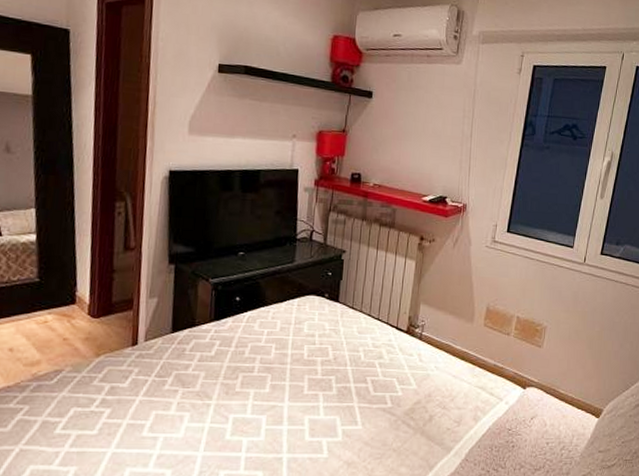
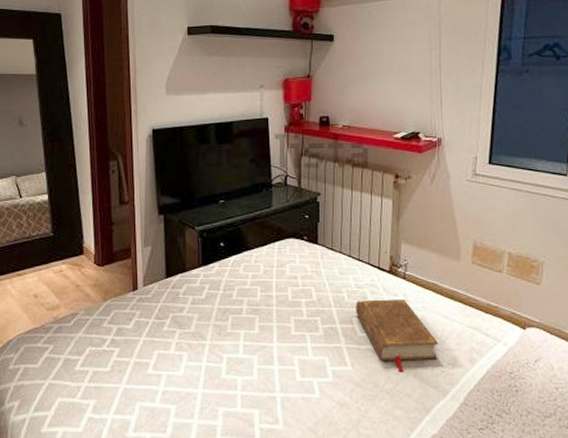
book: none [371,359,447,430] -> present [356,299,439,372]

